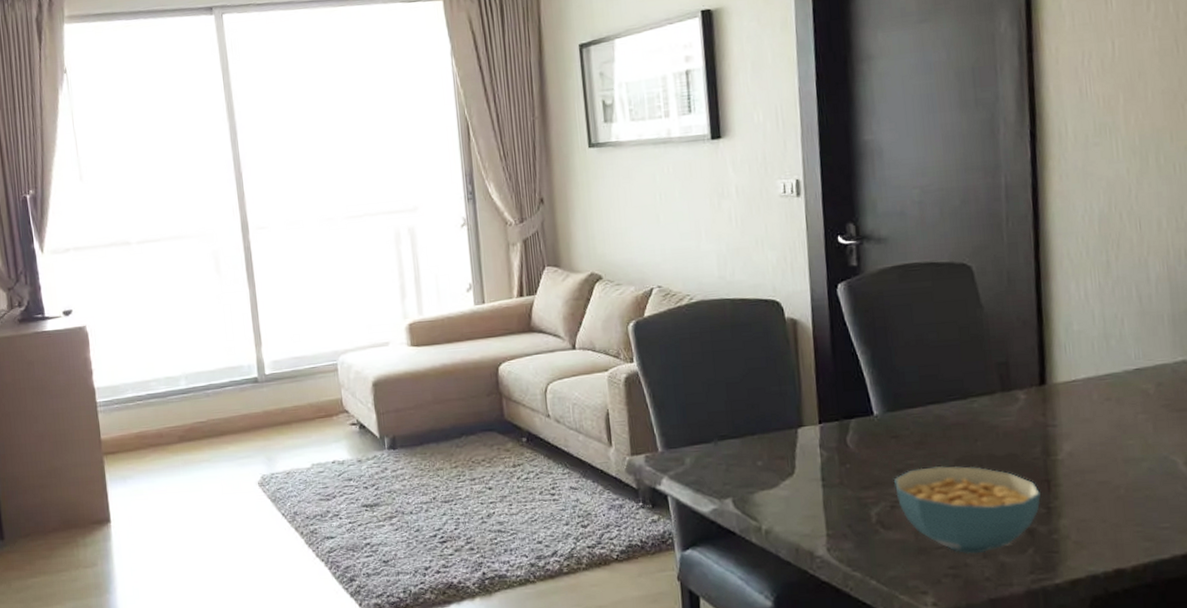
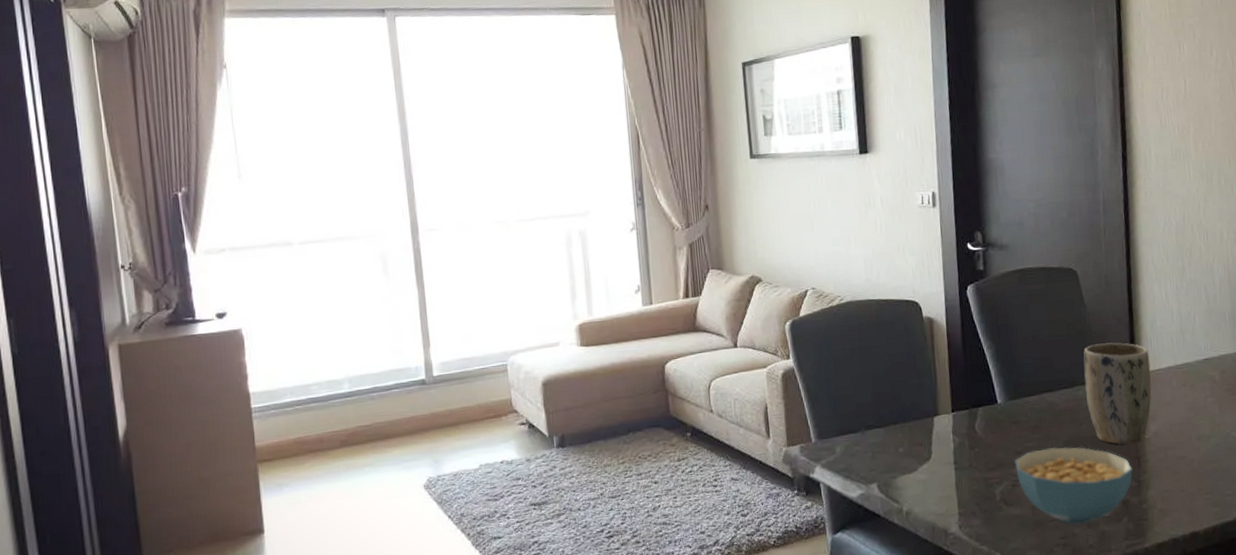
plant pot: none [979,348,1066,466] -> present [1083,342,1152,445]

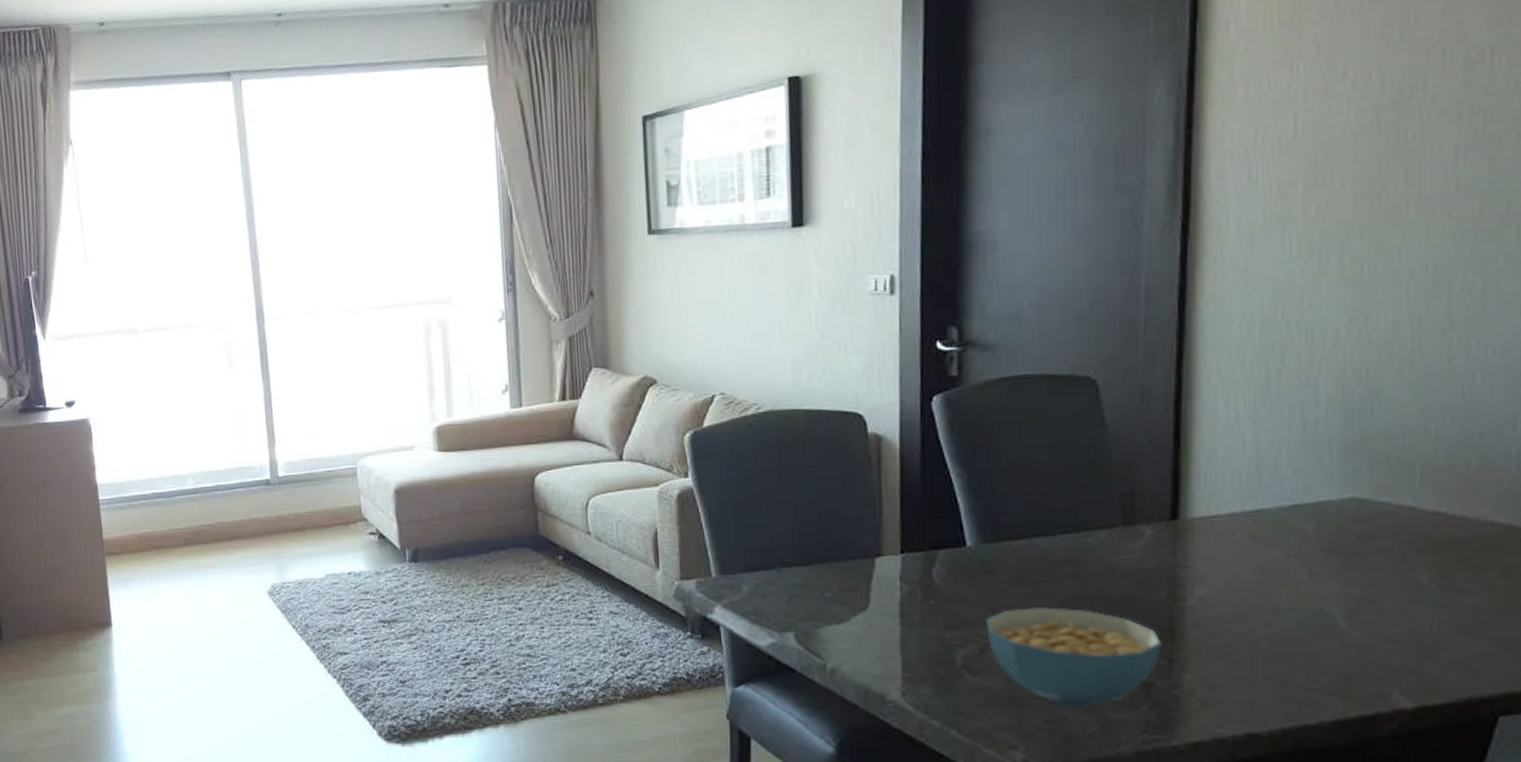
plant pot: present [1083,342,1152,445] -> none [1097,477,1202,611]

